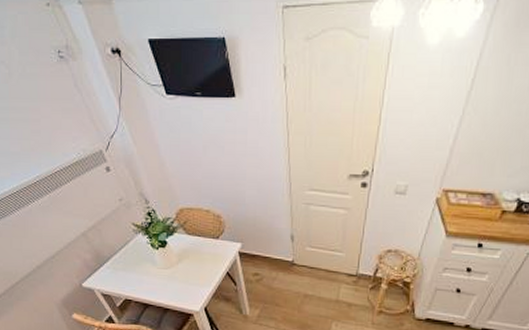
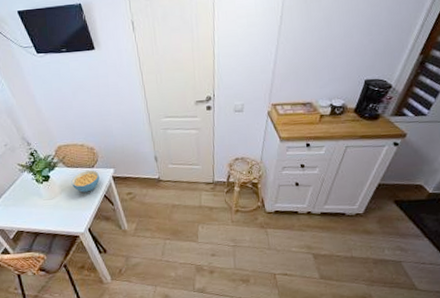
cereal bowl: none [191,241,224,266] -> present [71,170,100,193]

